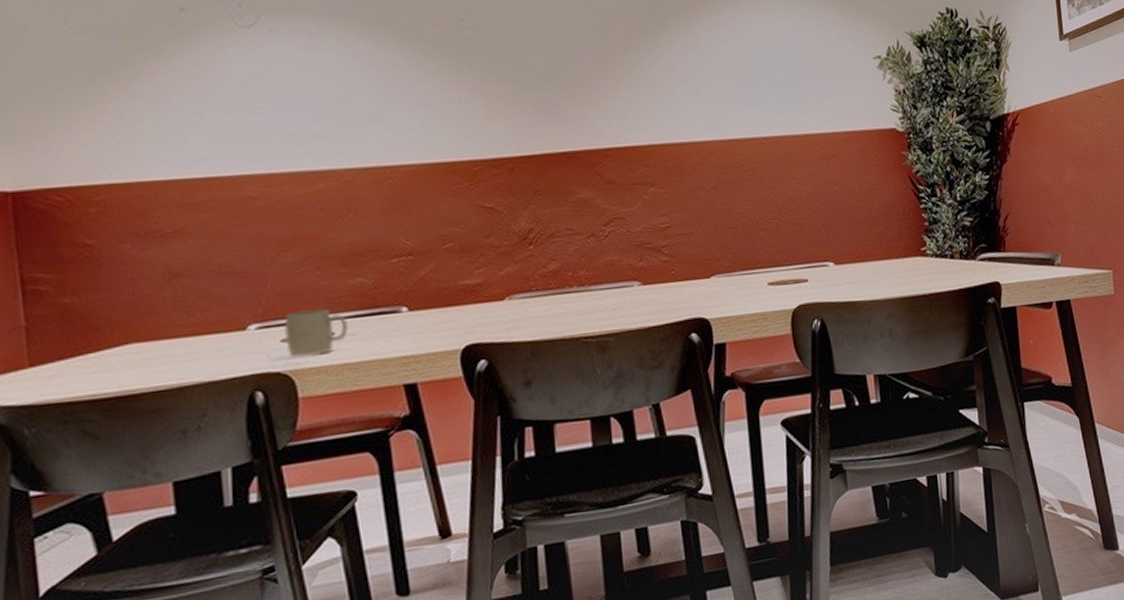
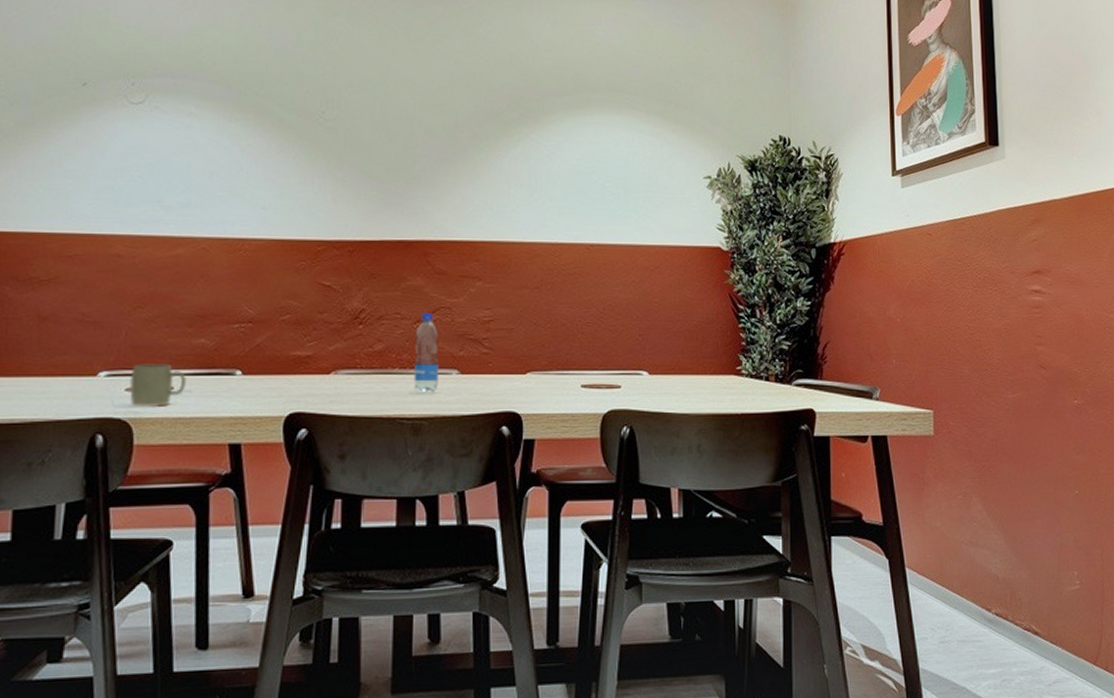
bottle: none [590,225,621,309] -> present [414,312,439,394]

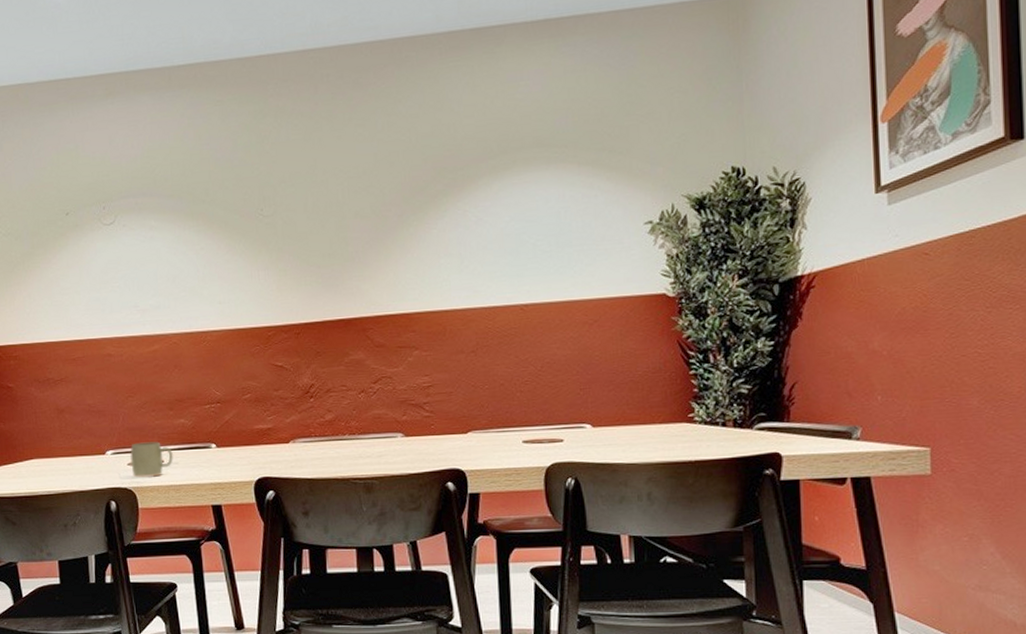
bottle: present [414,312,439,394] -> none [360,382,385,456]

